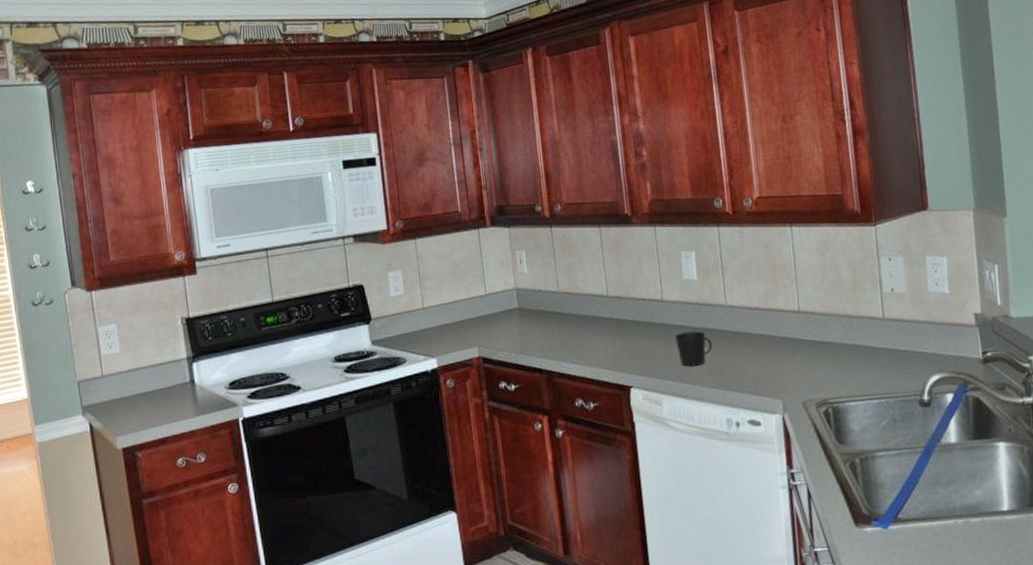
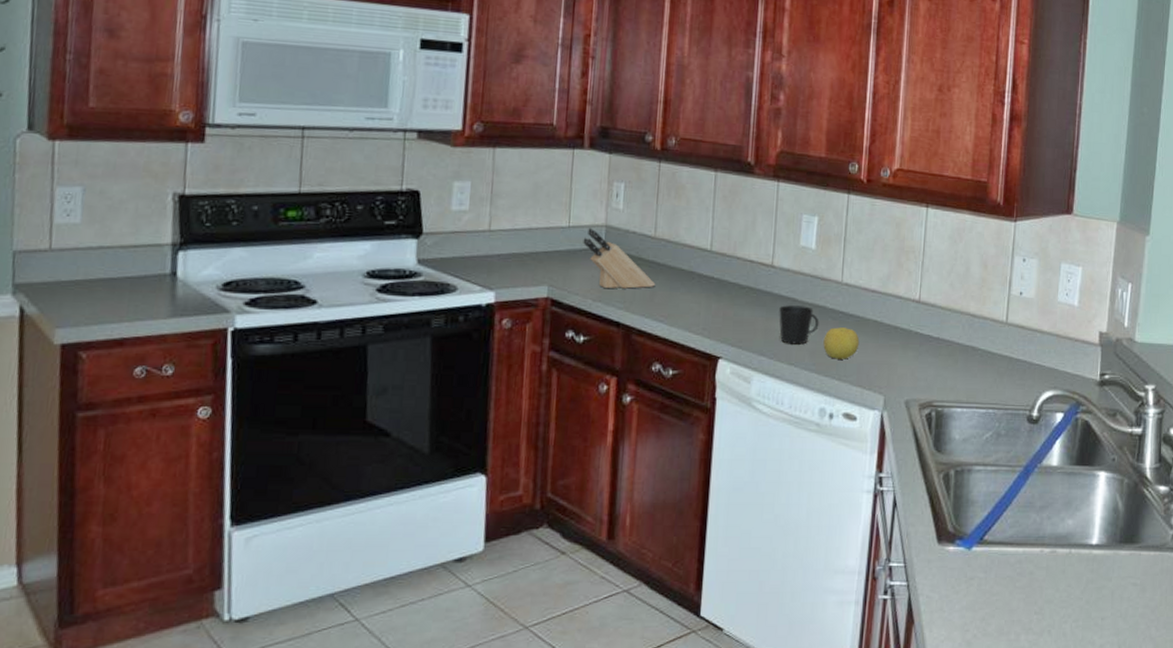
knife block: none [499,292,566,342] -> present [583,227,656,289]
fruit: none [719,344,752,374] -> present [823,327,860,360]

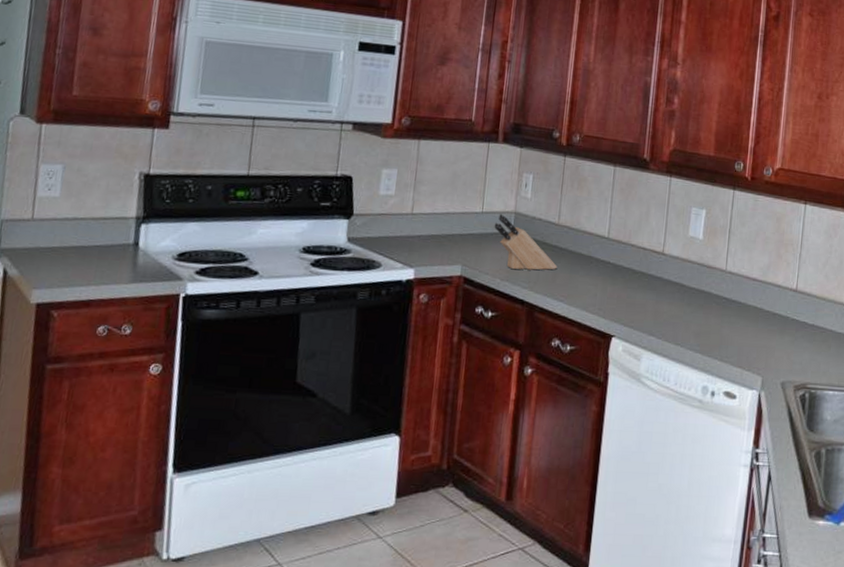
cup: present [779,305,819,345] -> none [668,290,704,327]
fruit: present [823,327,860,360] -> none [707,312,741,342]

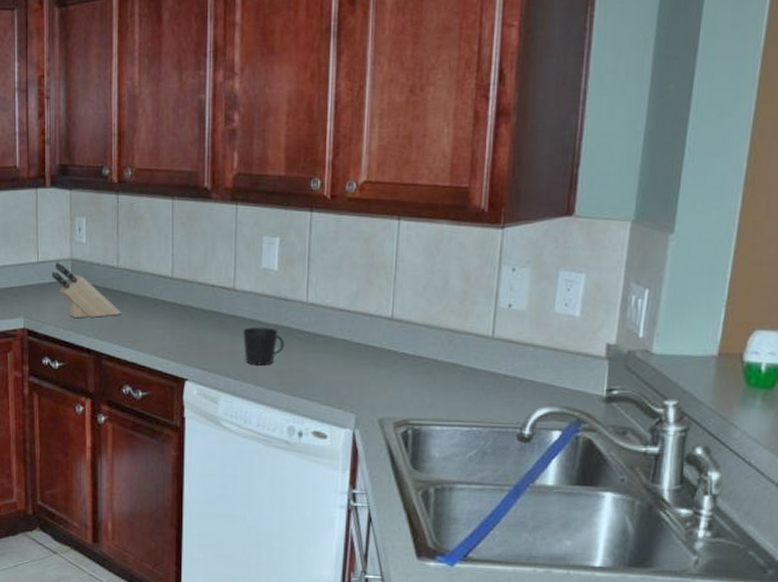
cup: none [668,290,704,327] -> present [243,327,285,365]

